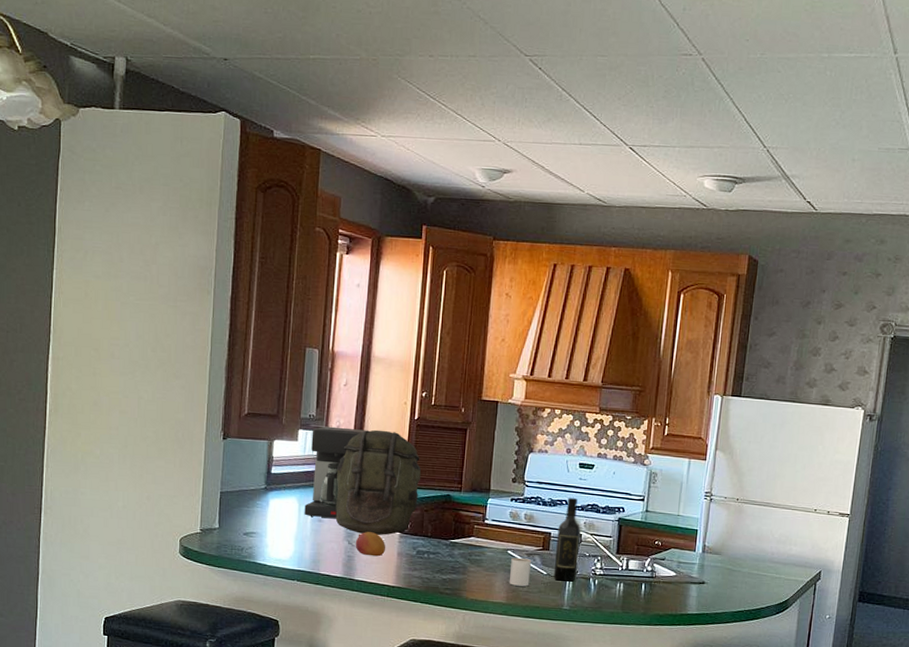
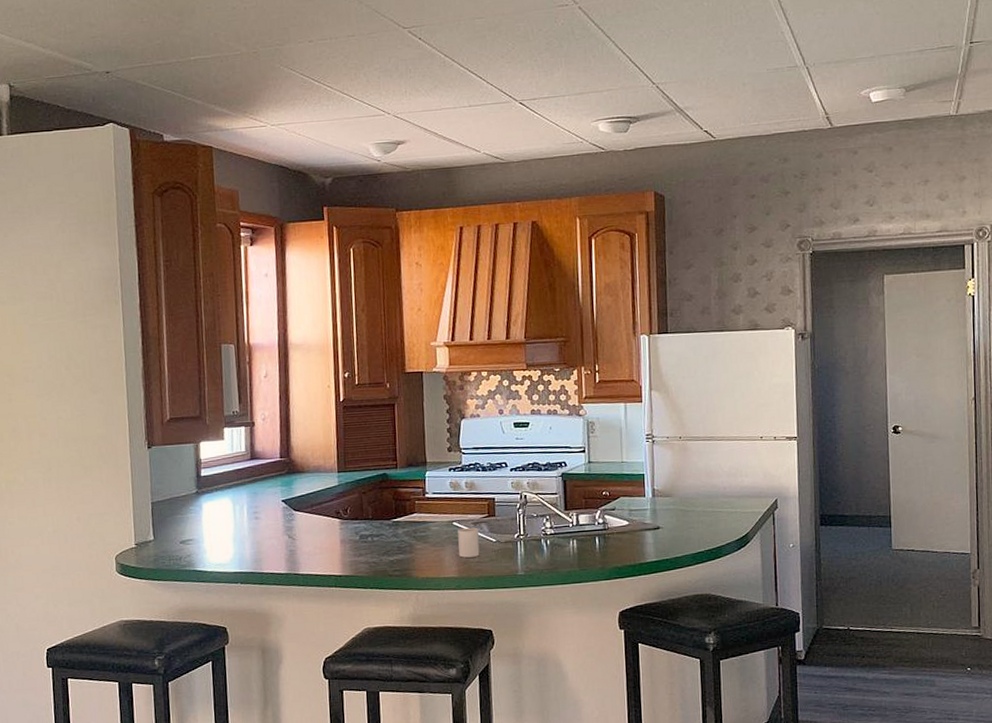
coffee maker: present [304,426,367,518] -> none [237,419,294,515]
backpack: present [335,429,422,535] -> none [267,416,355,526]
fruit: present [355,532,386,557] -> none [295,522,328,548]
wine bottle: present [553,497,581,583] -> none [501,458,527,547]

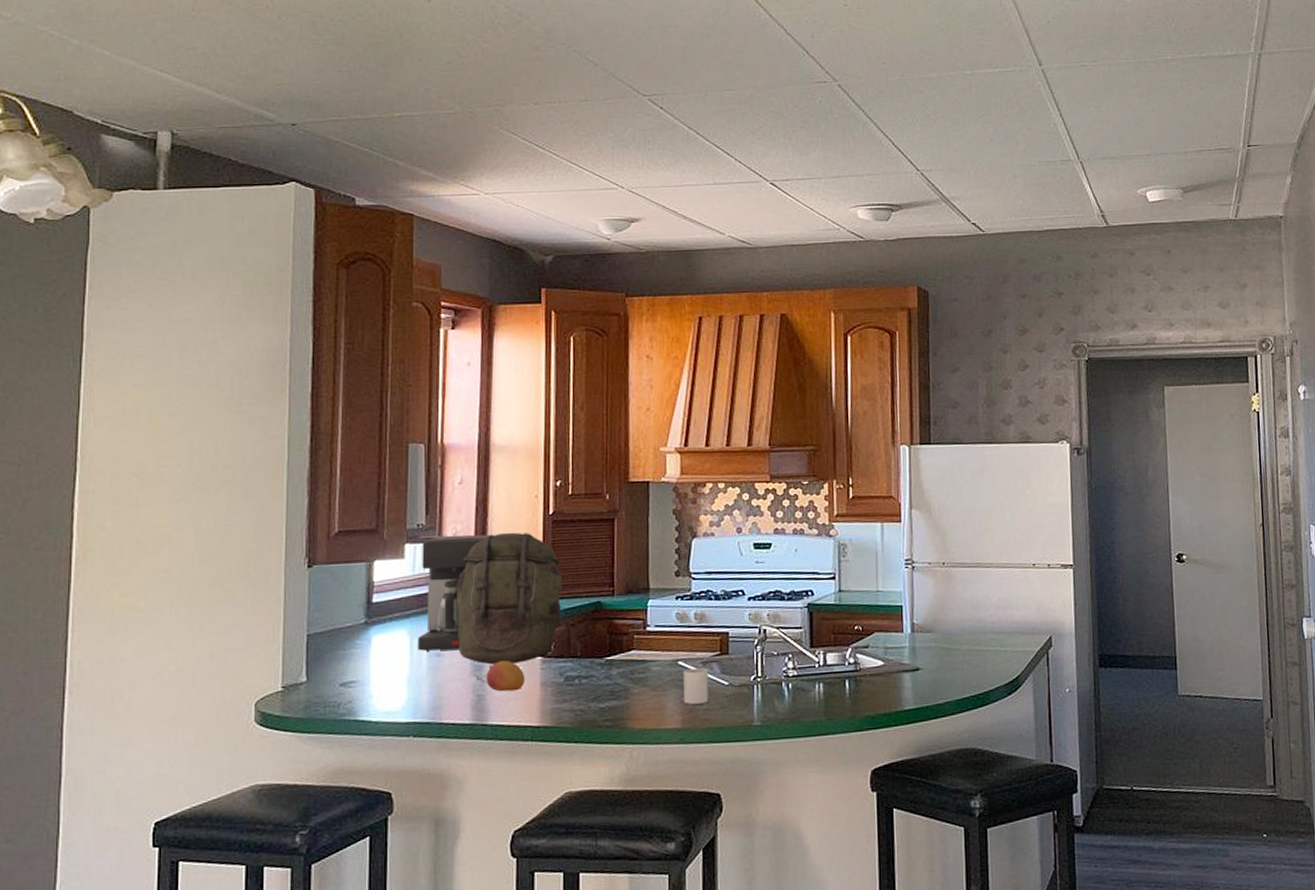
coffee maker: none [237,419,294,515] -> present [417,534,491,651]
backpack: none [267,416,355,526] -> present [455,532,563,665]
fruit: none [295,522,328,548] -> present [485,660,526,692]

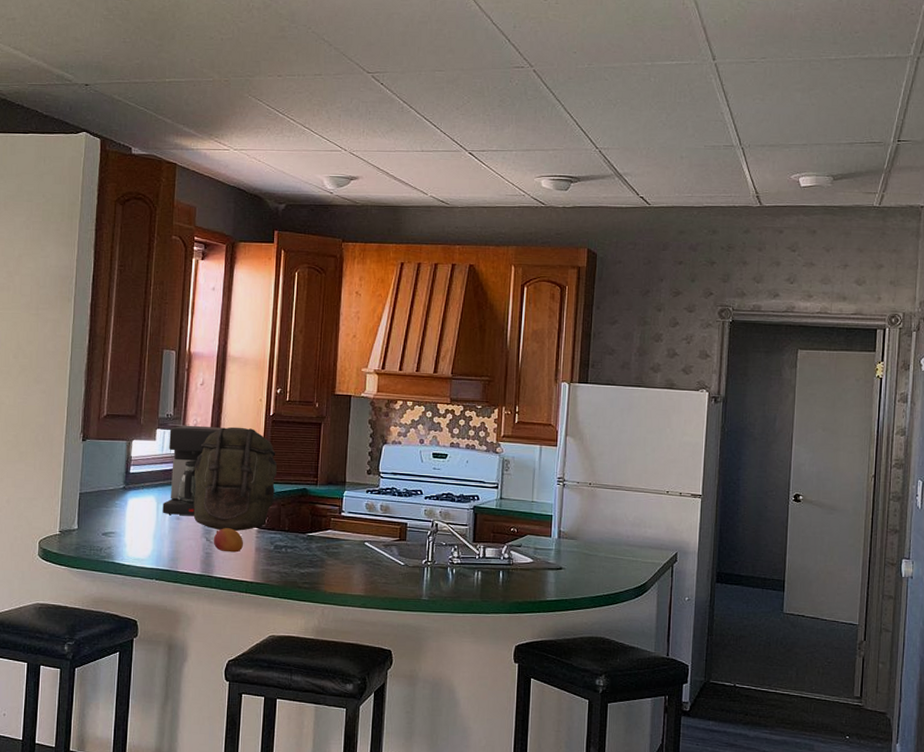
cup: present [683,667,709,705] -> none [367,549,388,578]

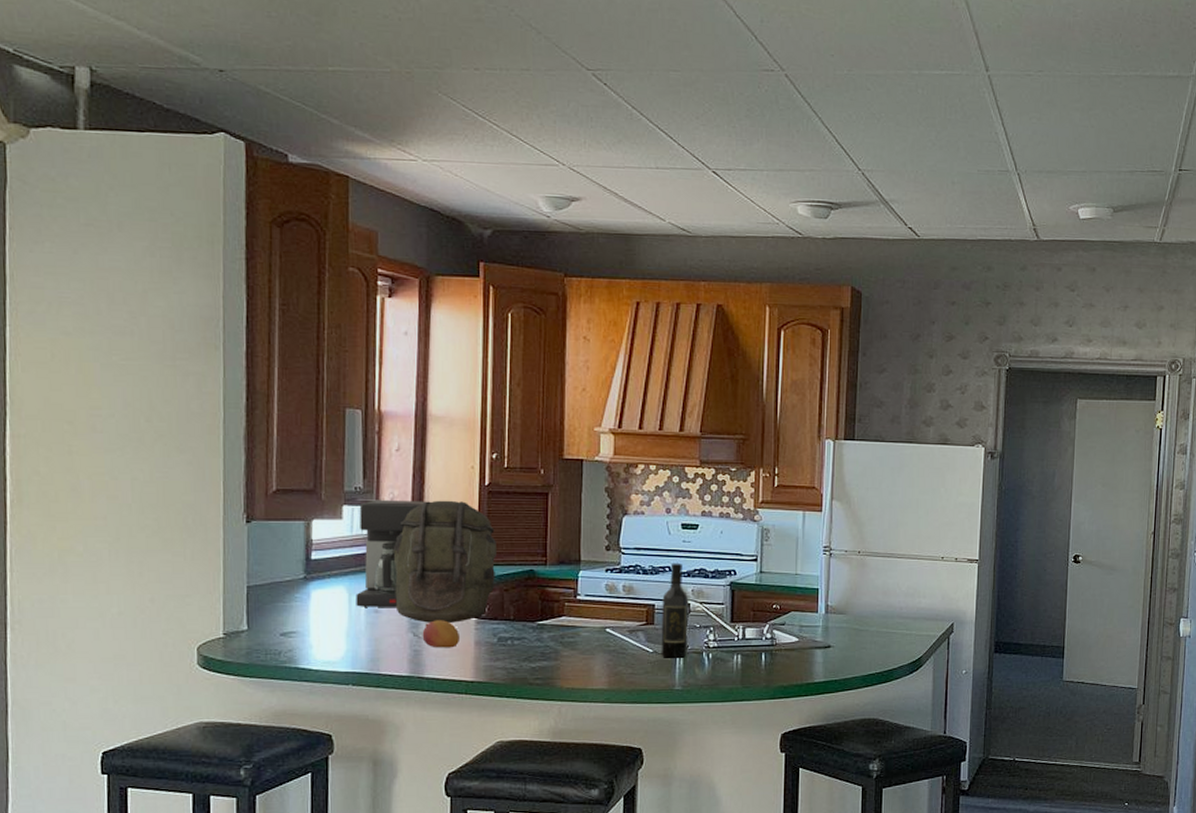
wine bottle: none [411,487,437,573] -> present [661,563,689,659]

